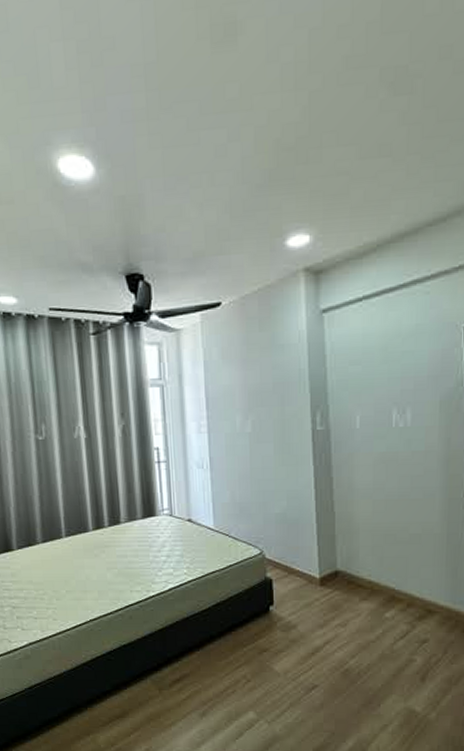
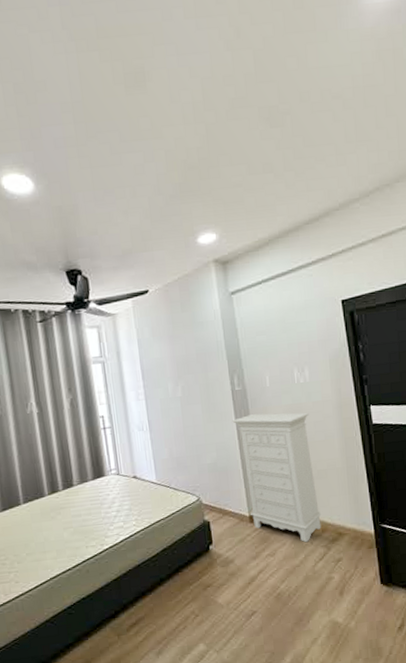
dresser: none [309,460,409,616] -> present [232,412,322,543]

